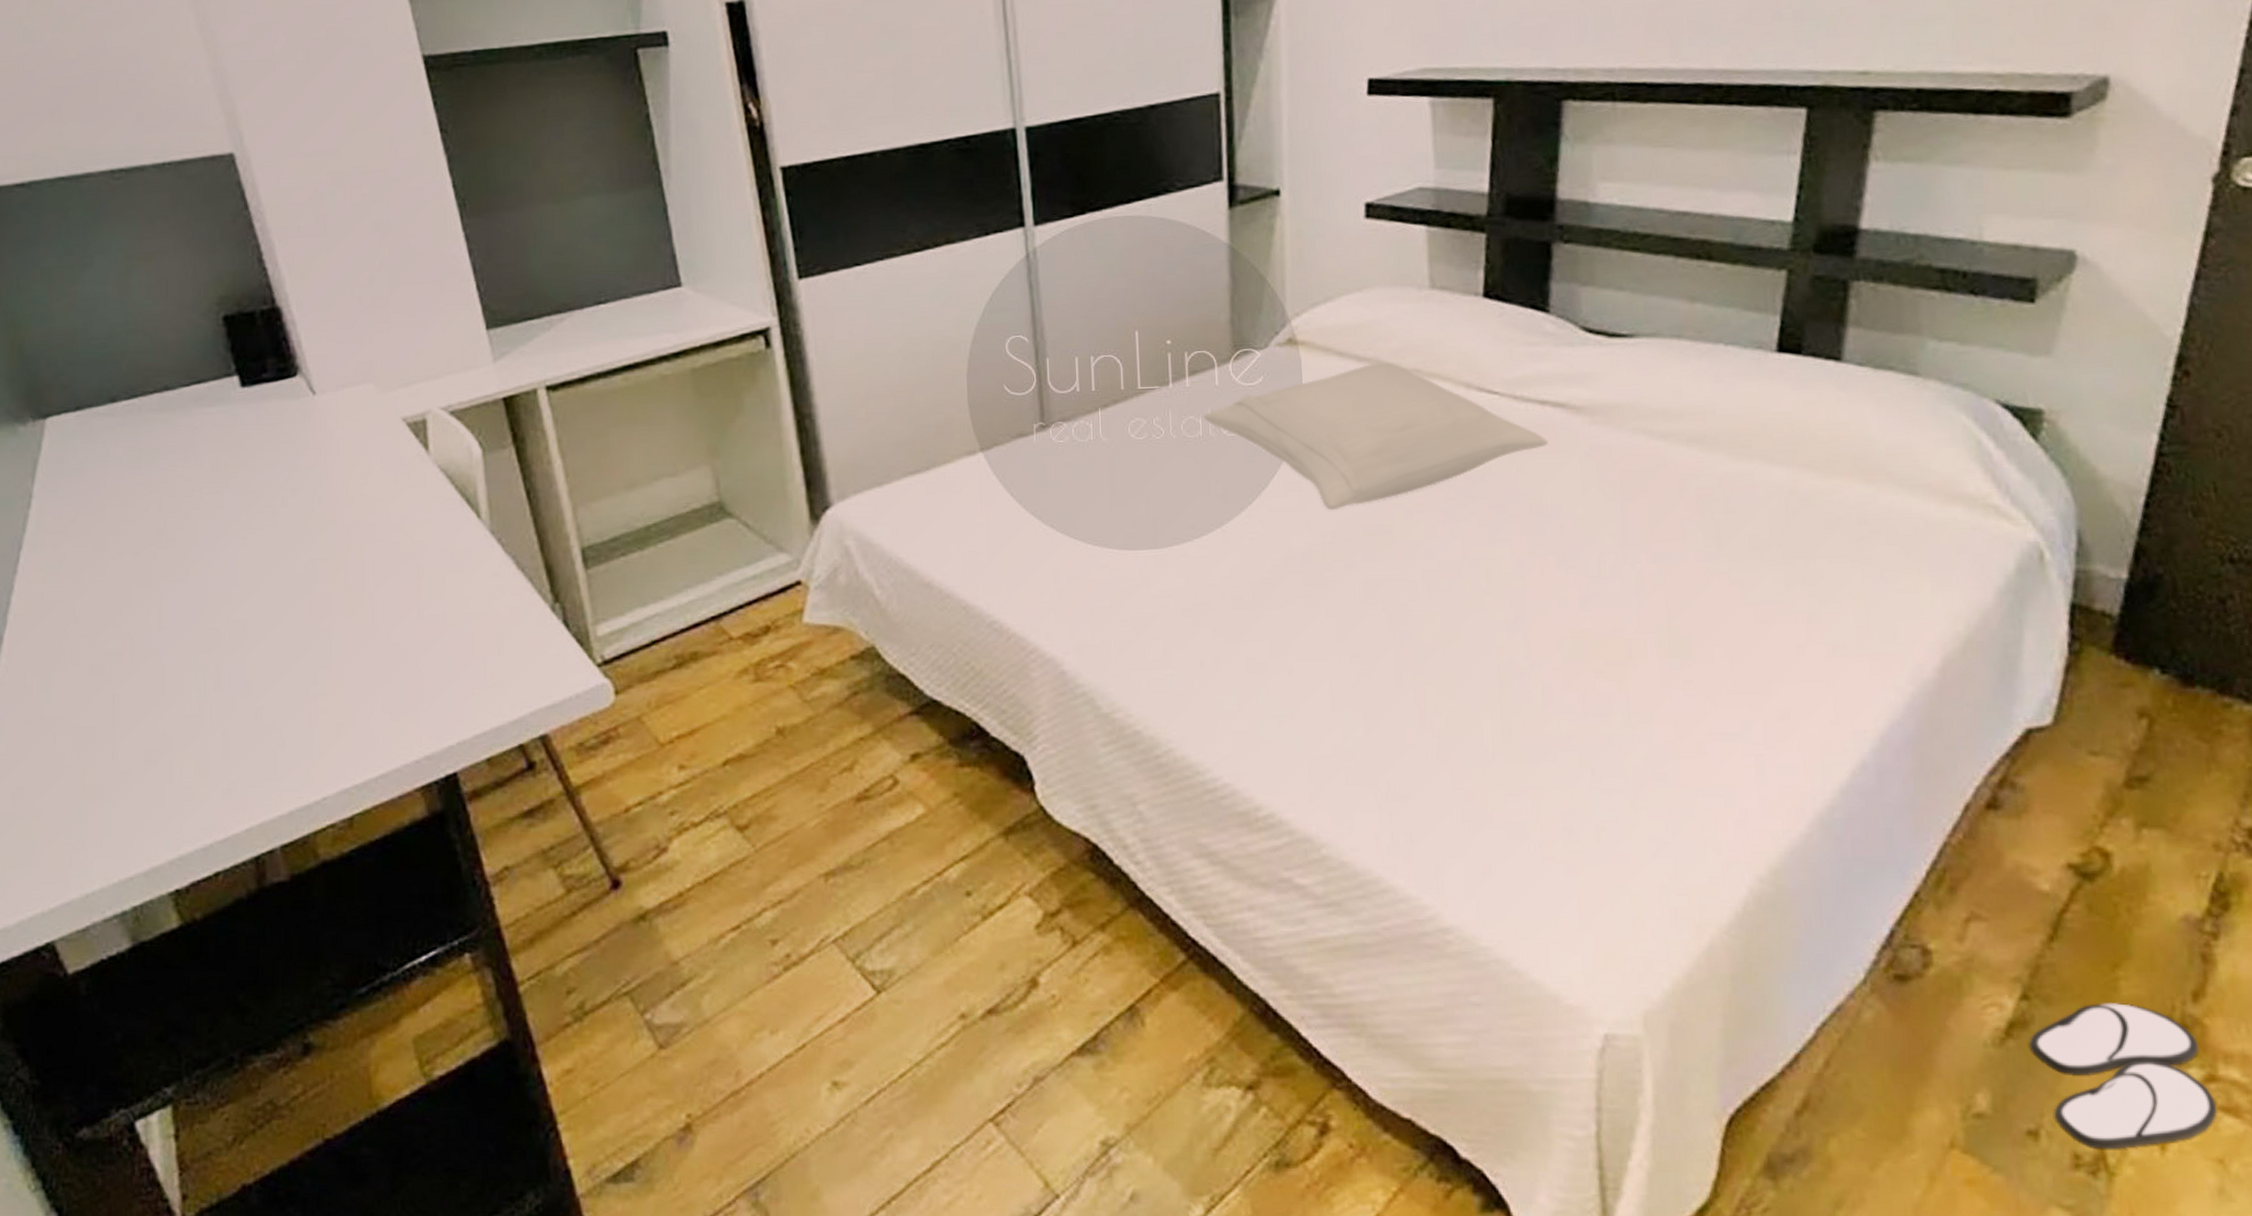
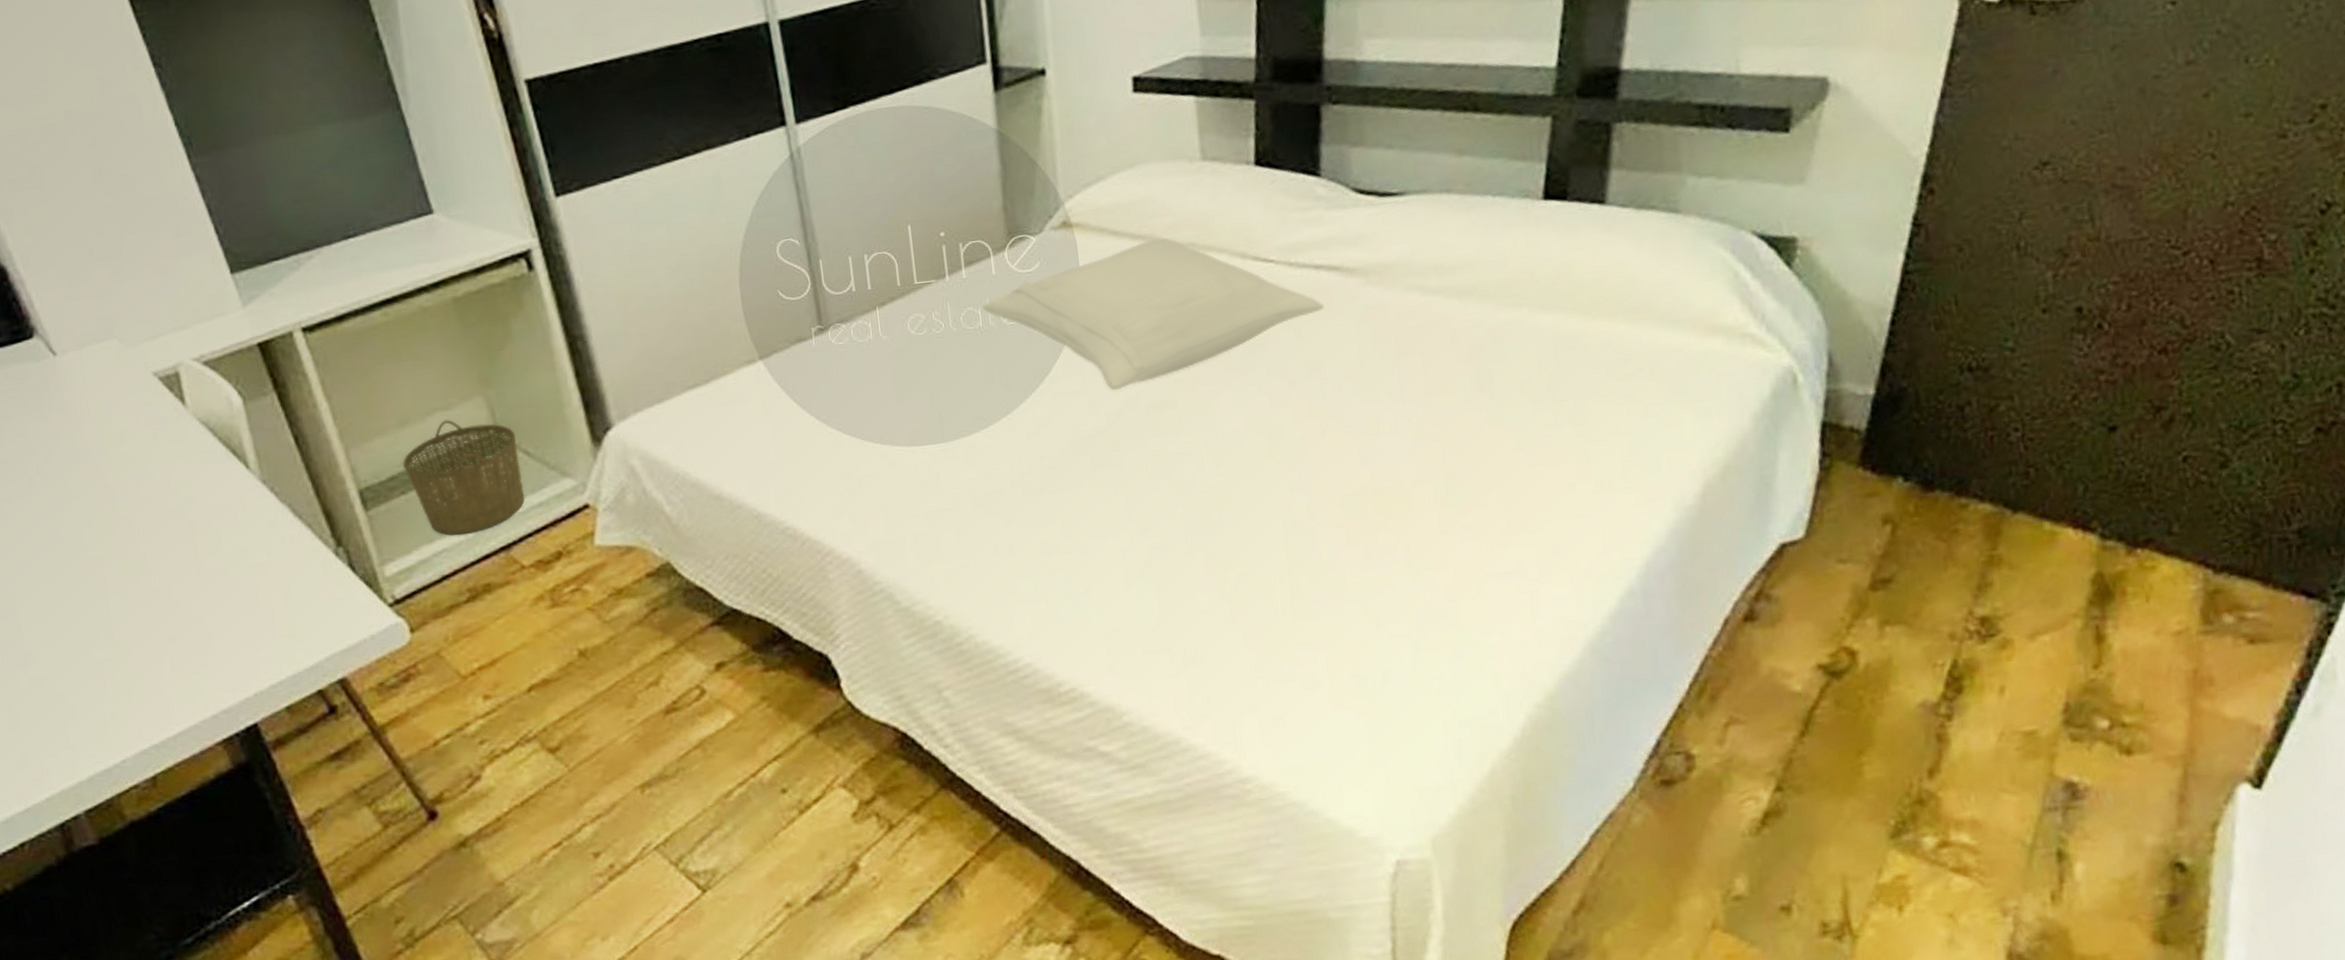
basket: none [627,486,740,601] -> present [403,419,525,536]
slippers: present [2028,1003,2217,1149] -> none [1782,785,1949,916]

